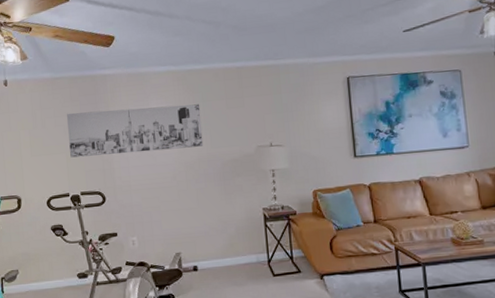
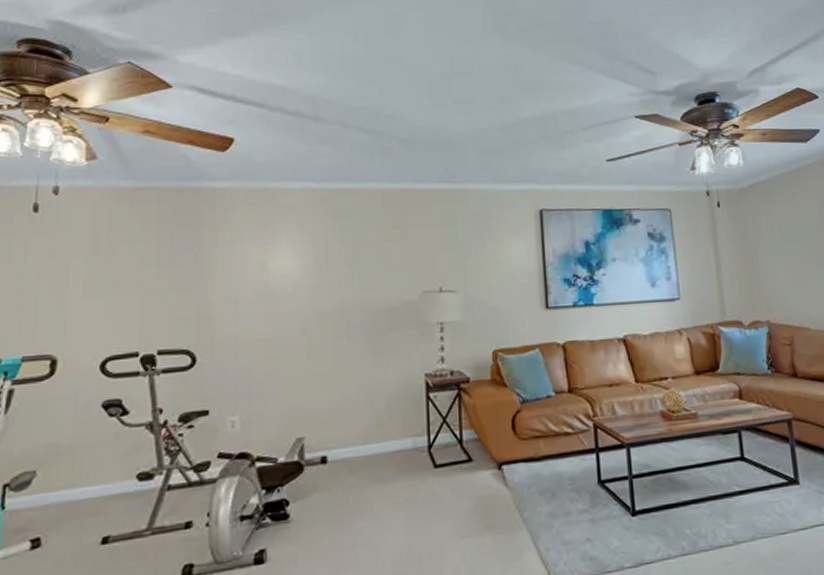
wall art: present [66,104,204,158] -> none [147,233,349,301]

